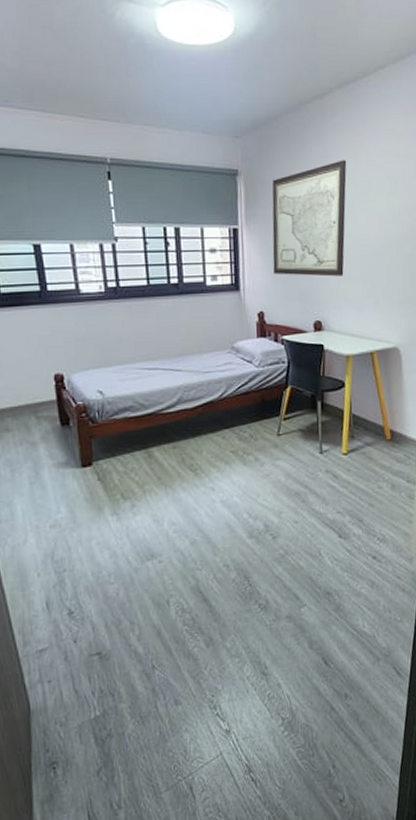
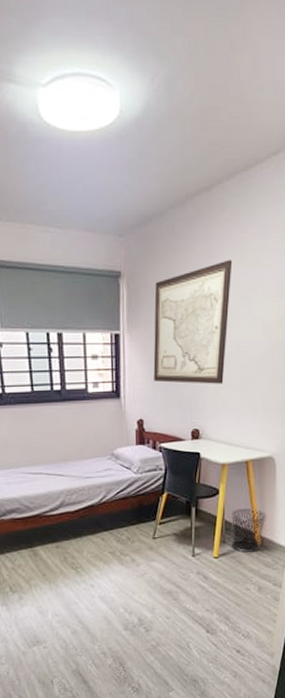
waste bin: none [359,400,395,448] -> present [231,507,266,553]

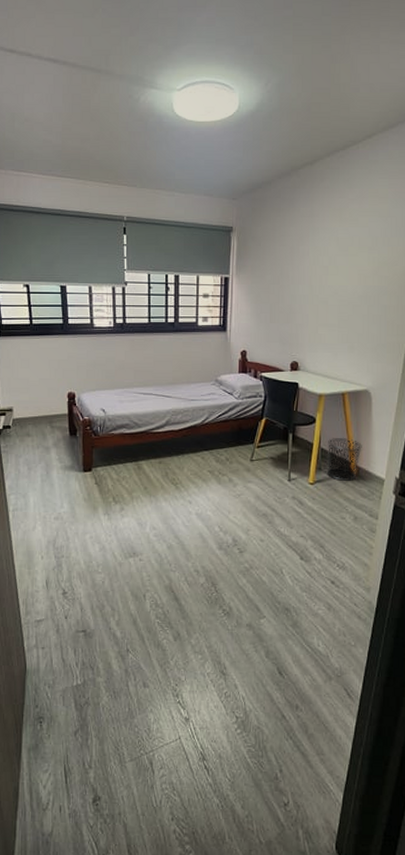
wall art: present [153,260,233,384] -> none [257,219,332,323]

